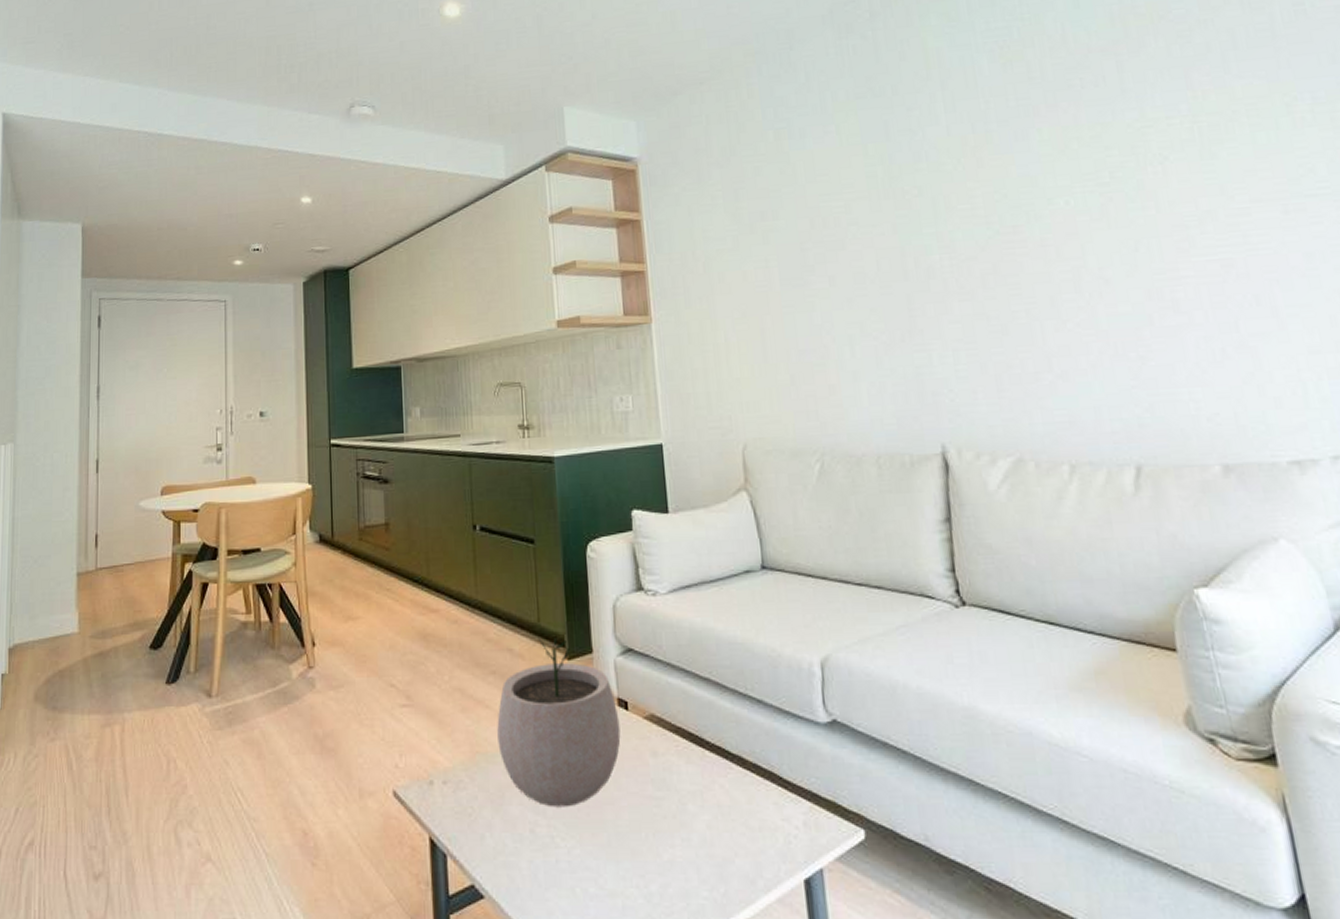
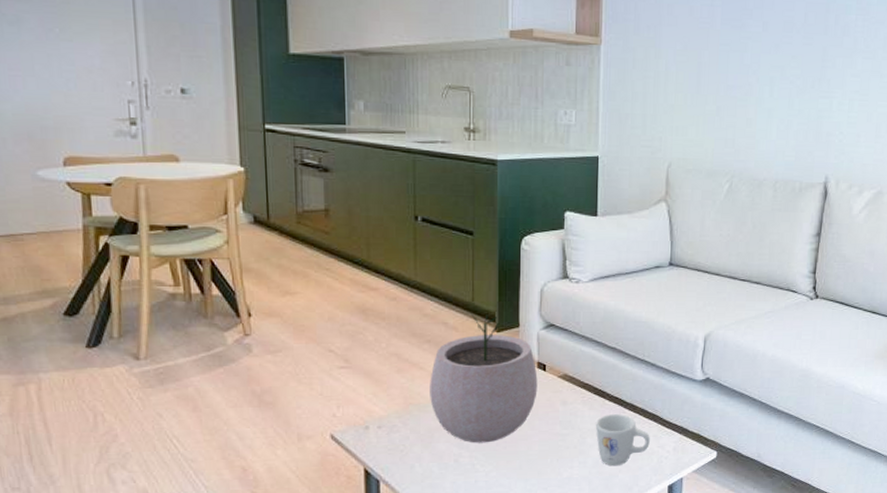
mug: none [696,771,771,847] -> present [595,414,650,466]

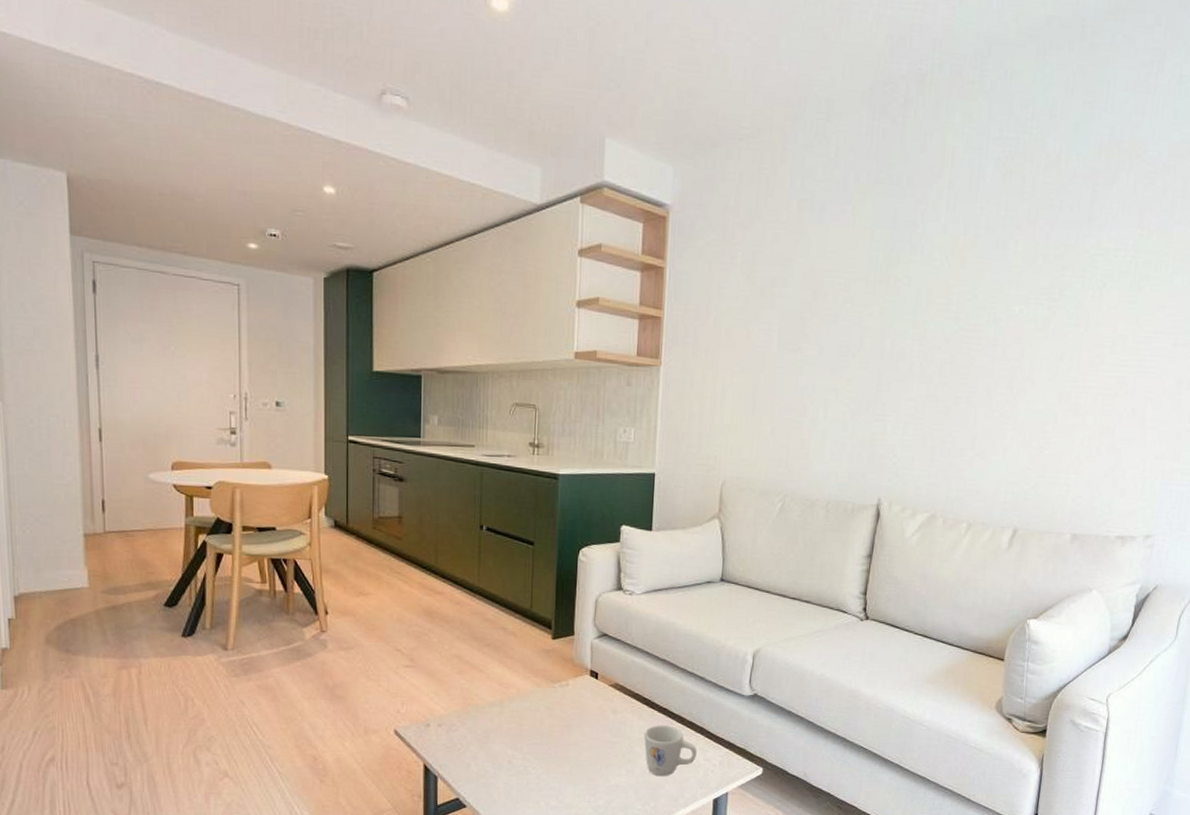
plant pot: present [430,313,538,443] -> none [487,620,590,747]

